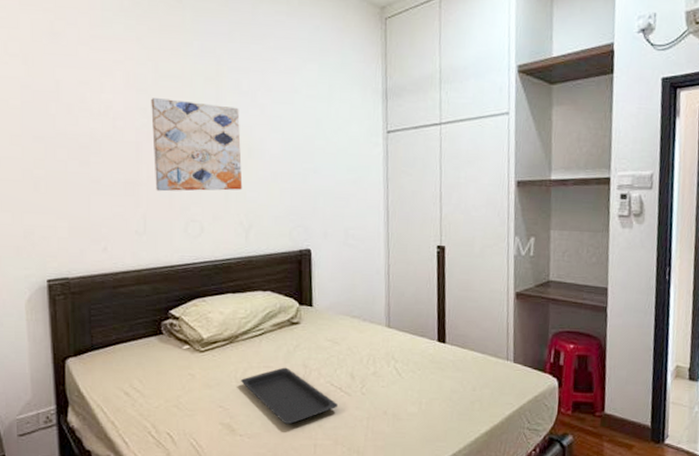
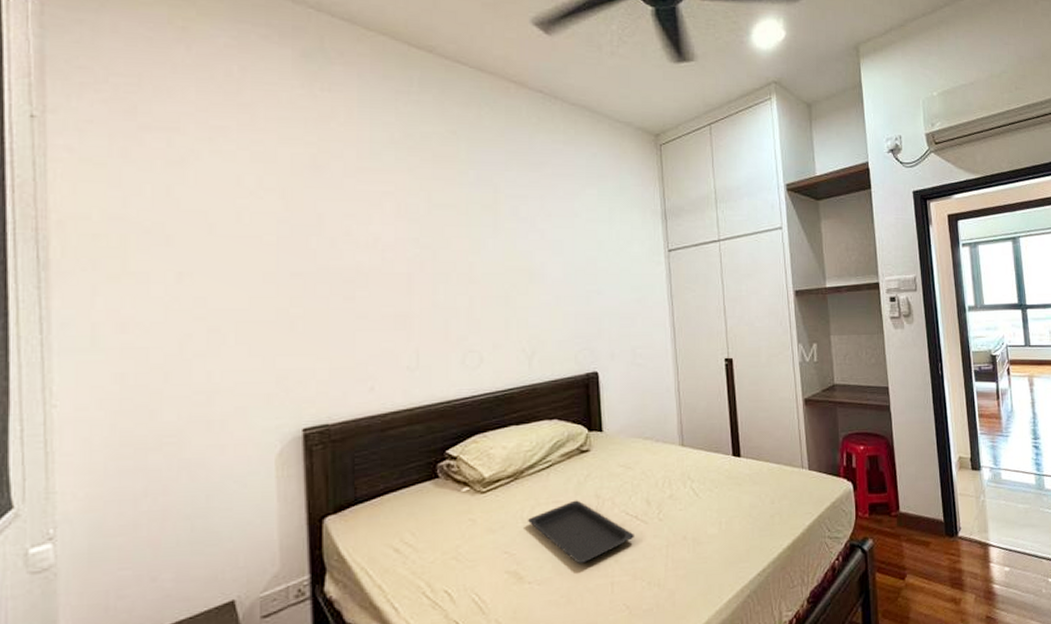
wall art: present [151,98,243,192] -> none [424,228,524,323]

